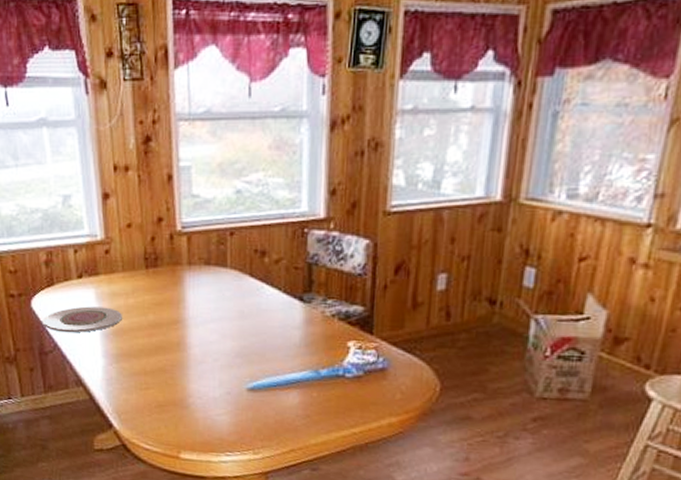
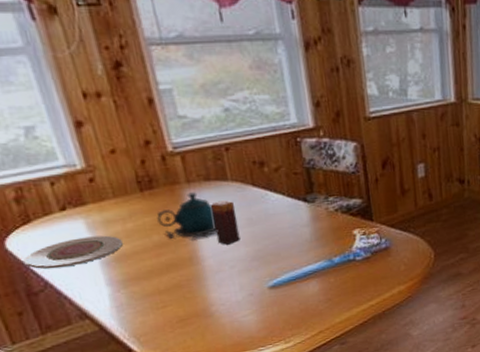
teapot: none [156,275,208,324] -> present [157,192,217,239]
candle: none [205,288,229,336] -> present [210,200,241,245]

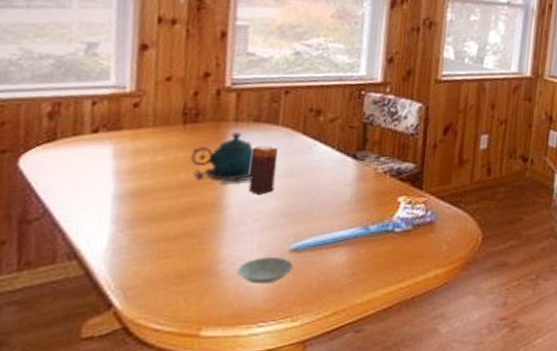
plate: present [25,235,123,269] -> none [32,164,146,196]
saucer: none [228,294,276,318] -> present [237,257,294,284]

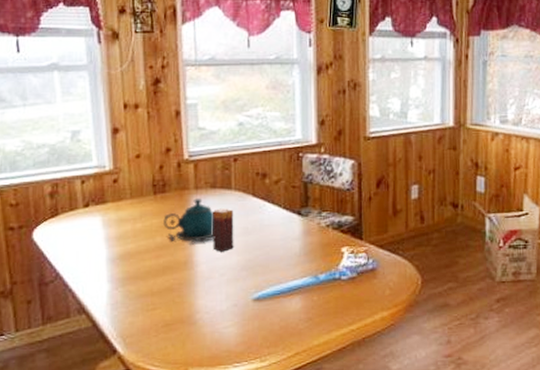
saucer: present [237,257,294,284] -> none [211,306,257,330]

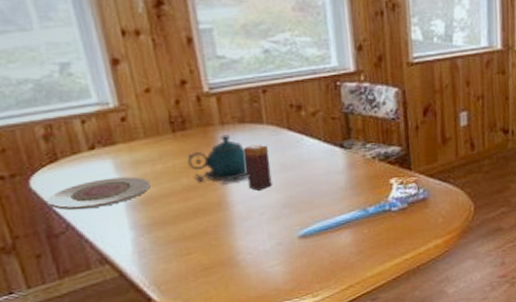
plate: none [45,233,129,261] -> present [48,176,150,210]

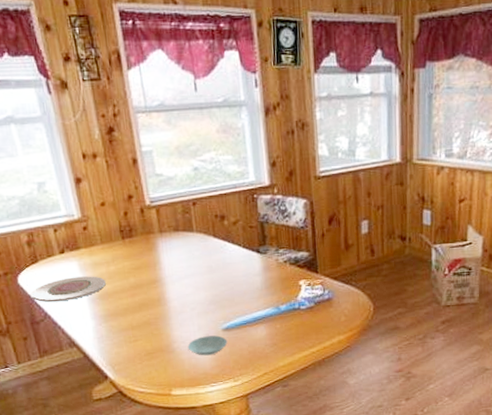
teapot: present [187,135,249,183] -> none [134,241,182,283]
candle: present [243,144,272,191] -> none [177,249,201,289]
saucer: none [255,244,305,269] -> present [187,335,228,356]

